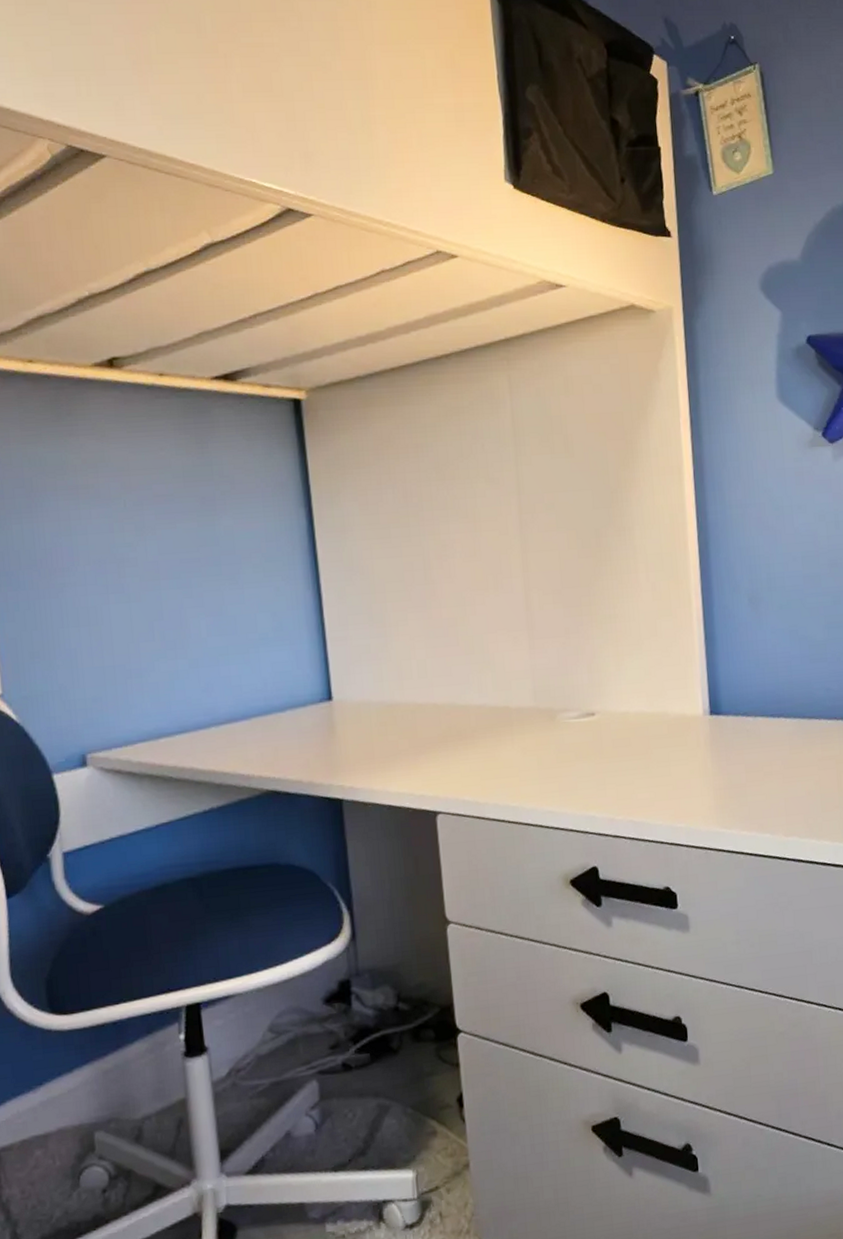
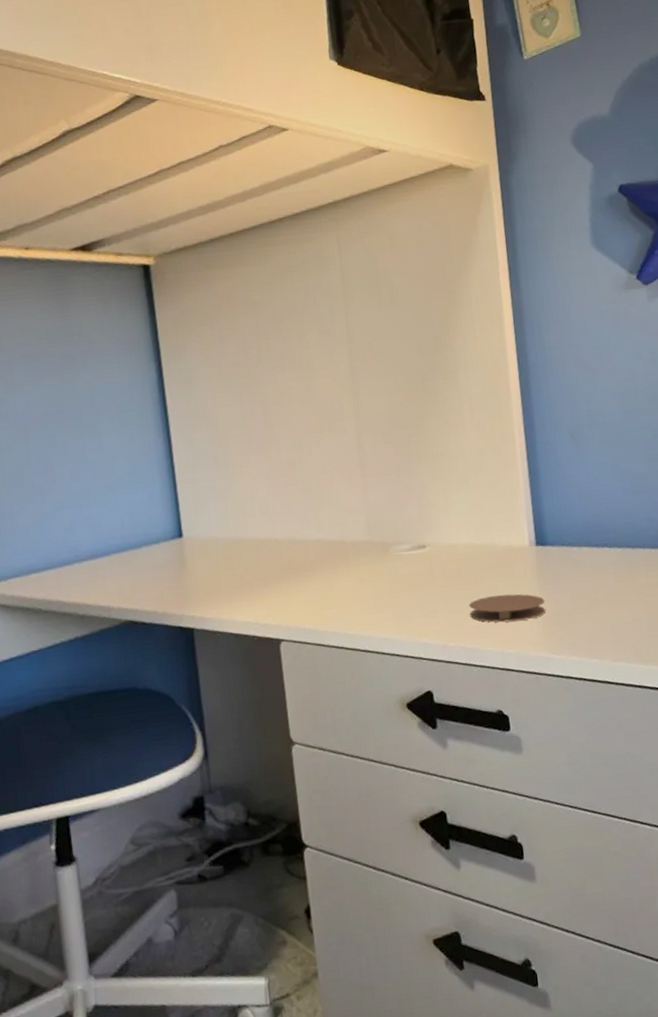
coaster: none [638,765,718,795] -> present [469,594,546,623]

